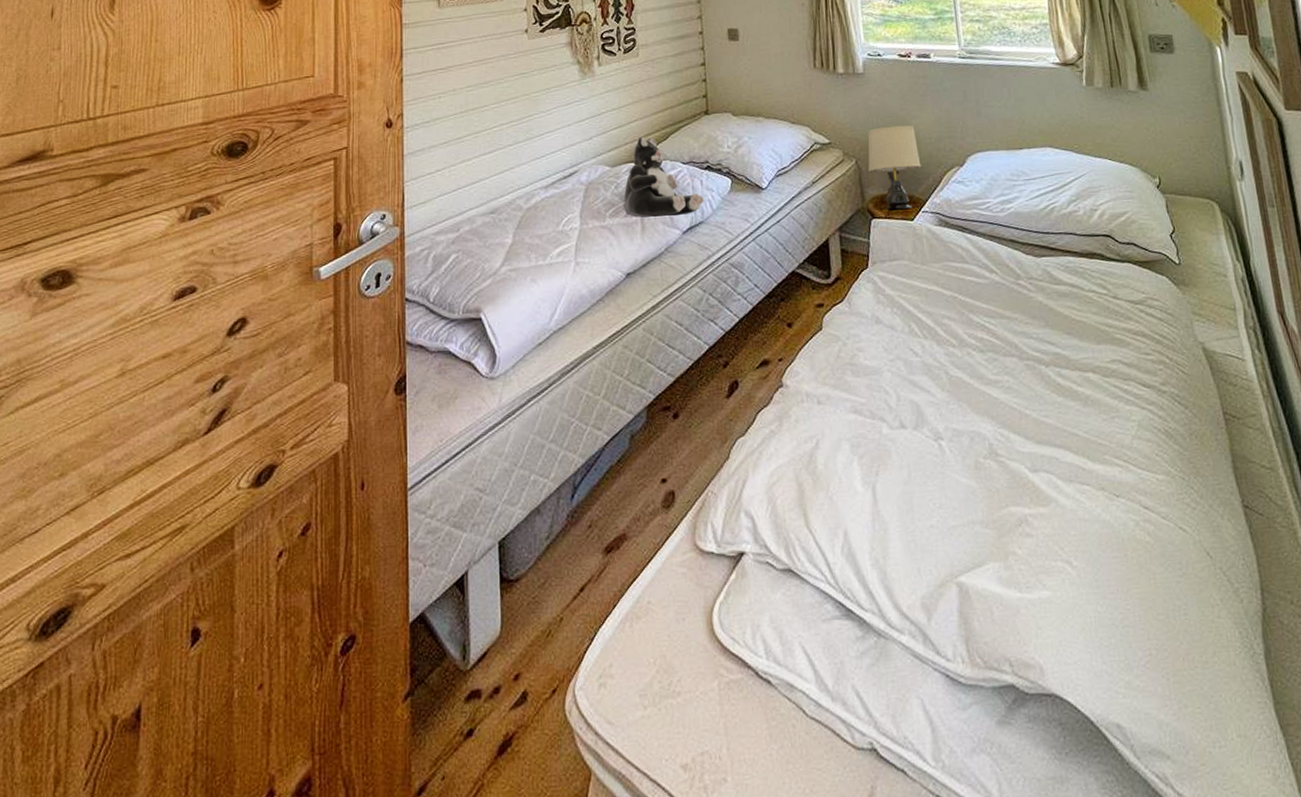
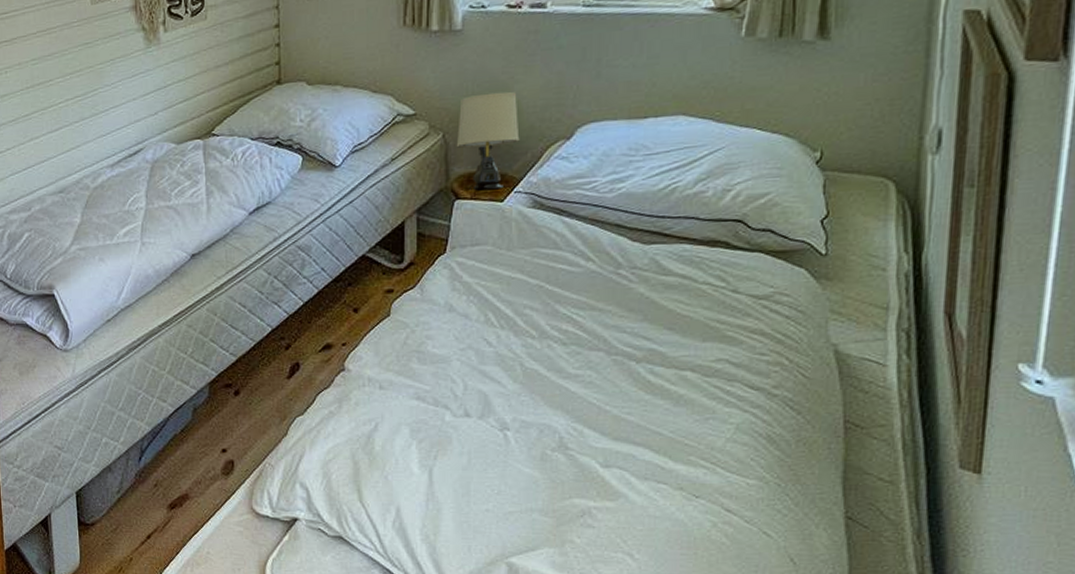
plush toy: present [624,137,704,218] -> none [189,110,272,197]

